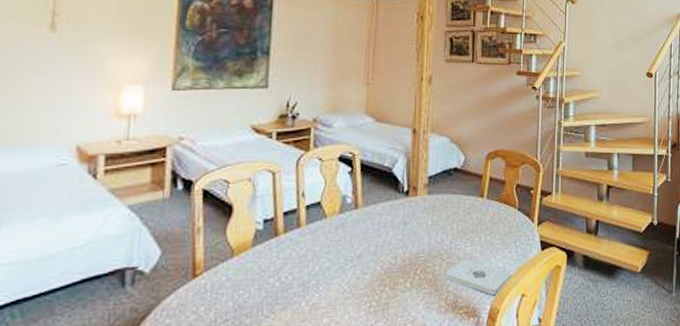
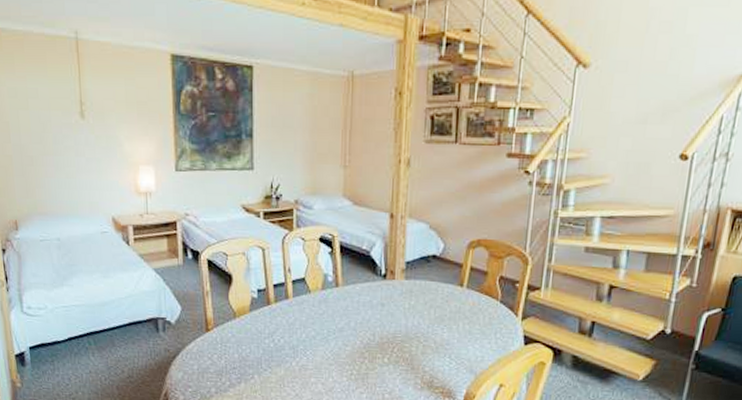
notepad: present [444,259,512,295] -> none [421,344,490,381]

